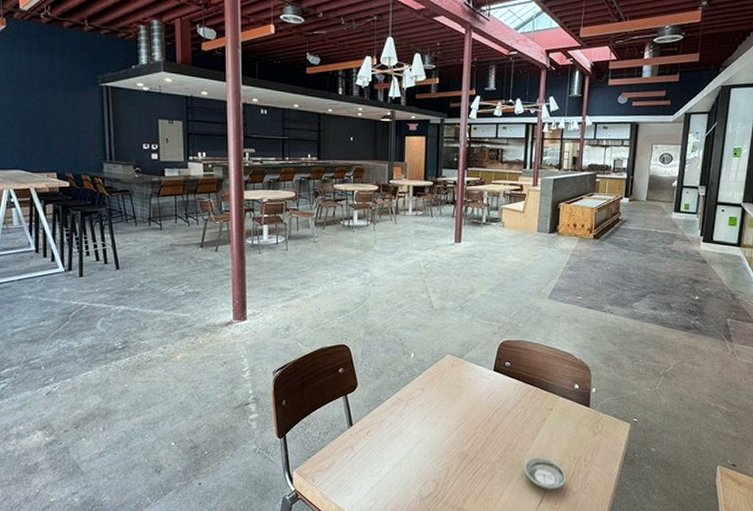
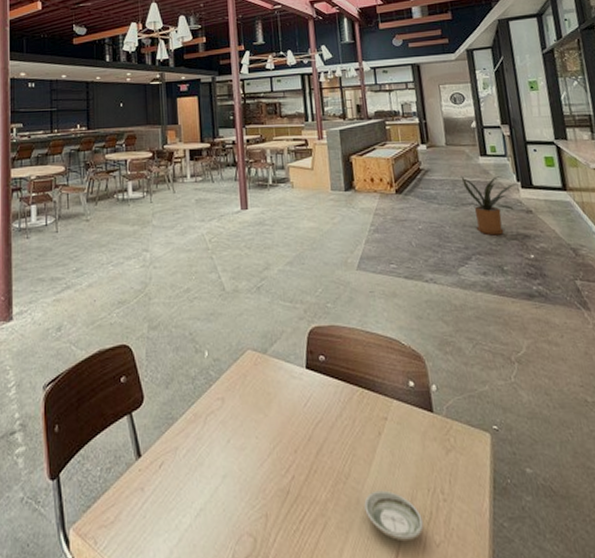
house plant: none [647,227,700,279] -> present [459,175,517,236]

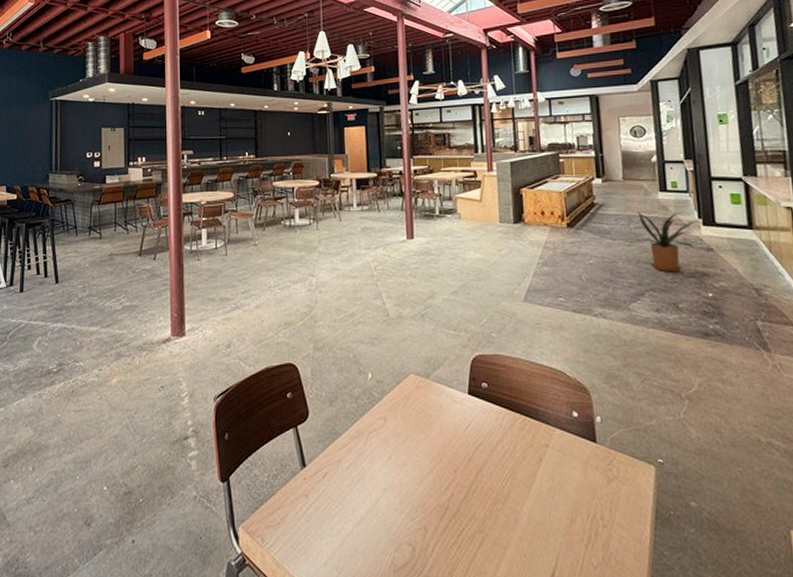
saucer: present [364,490,424,542] -> none [522,512,581,562]

